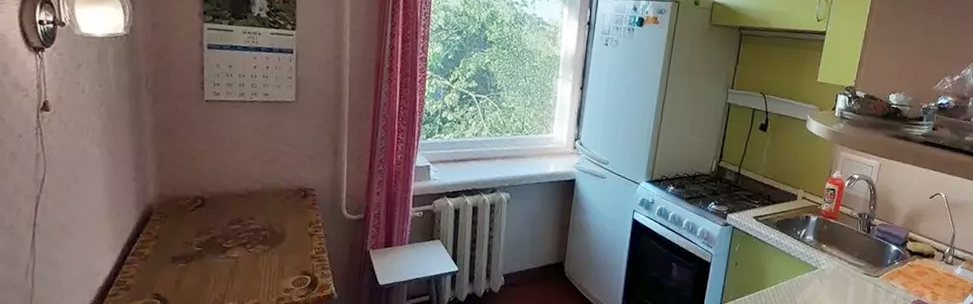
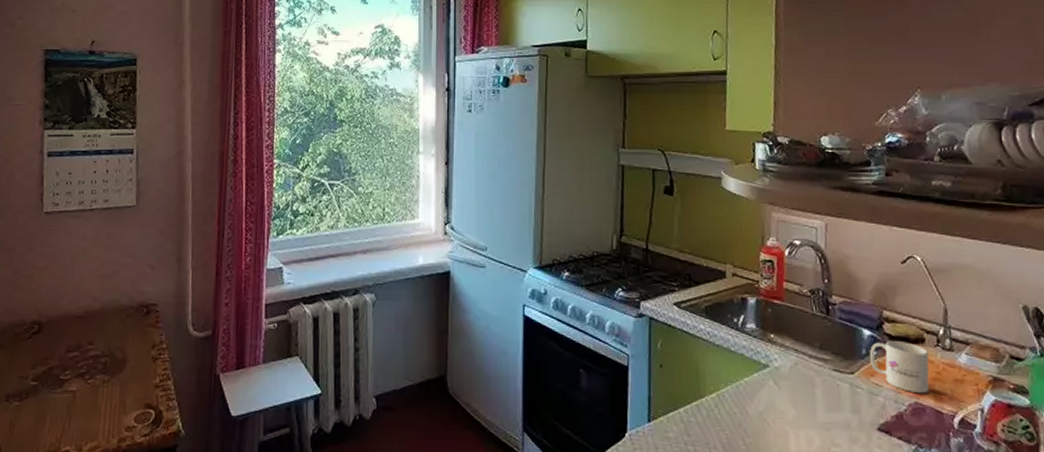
mug: none [892,255,935,294] -> present [869,341,930,394]

